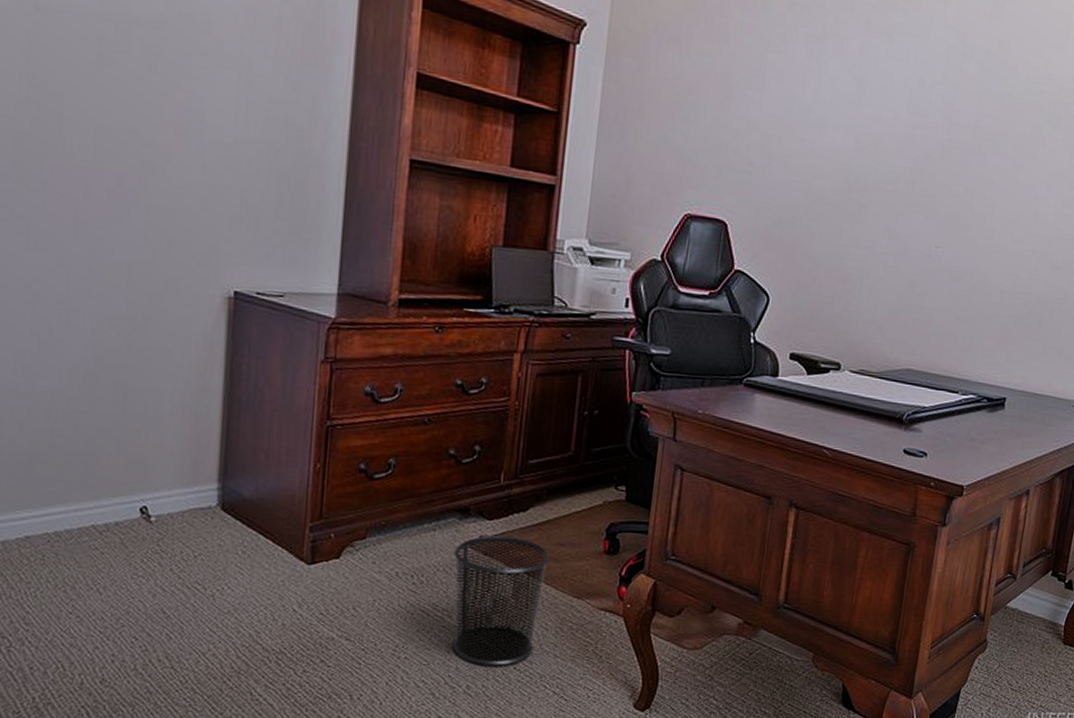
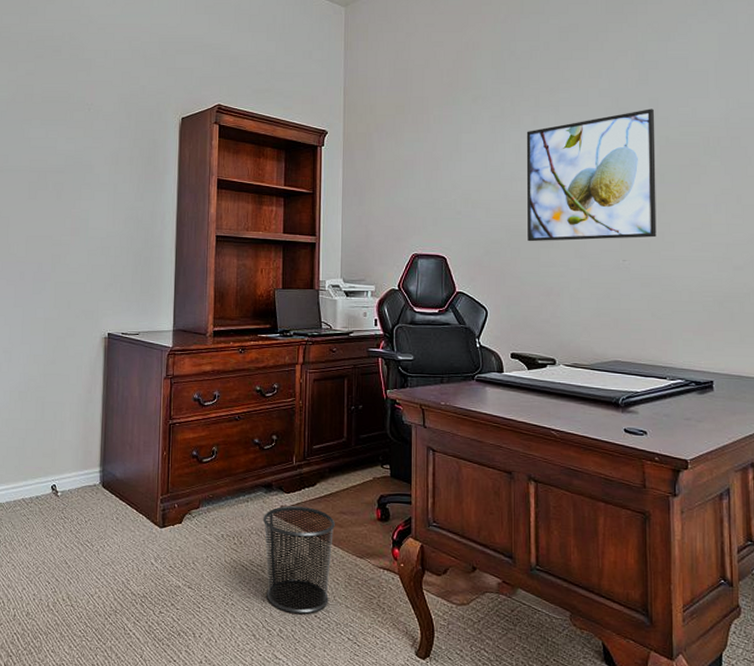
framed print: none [830,53,1003,222] -> present [526,109,657,242]

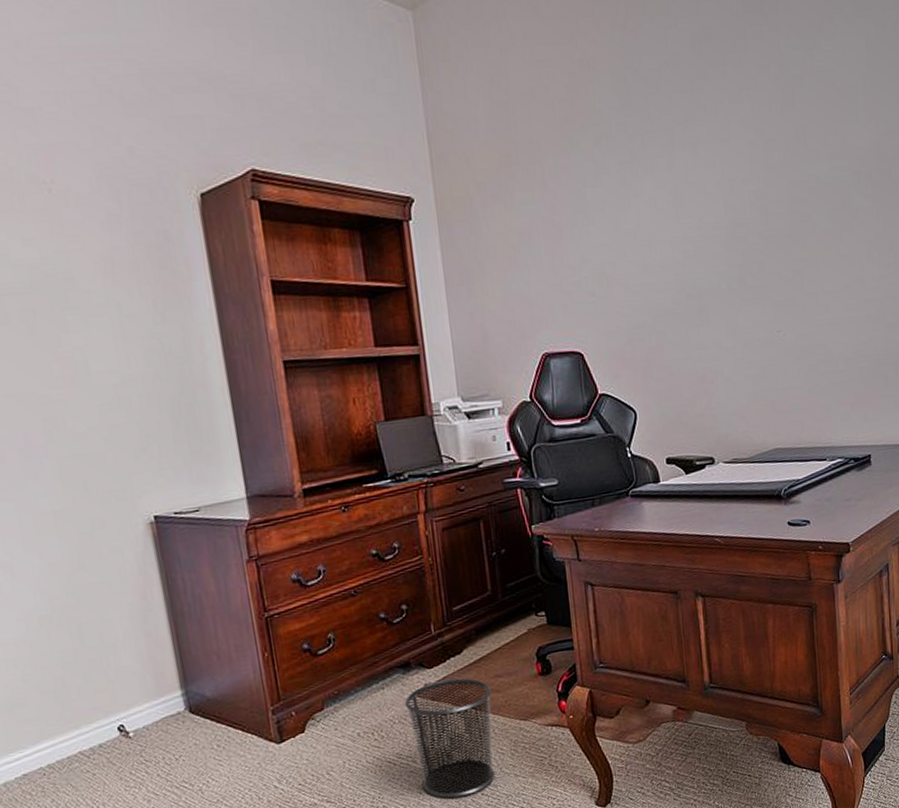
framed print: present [526,109,657,242] -> none [662,139,811,322]

